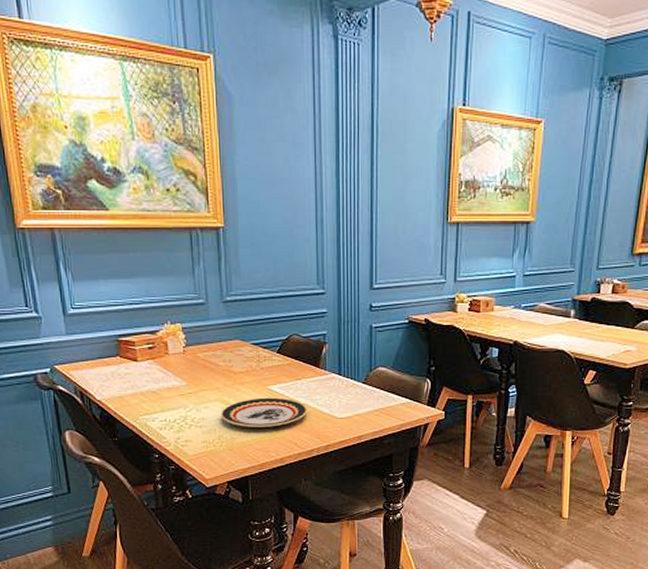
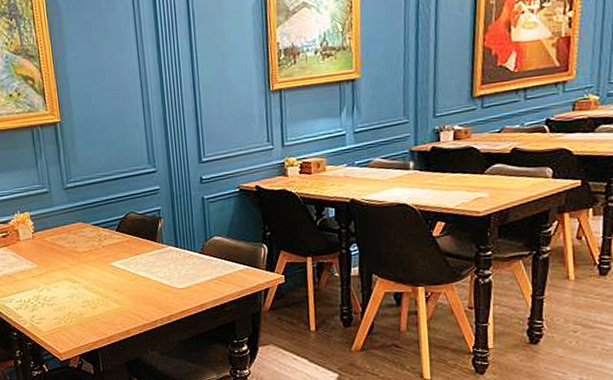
plate: present [220,397,308,427] -> none [69,273,149,303]

